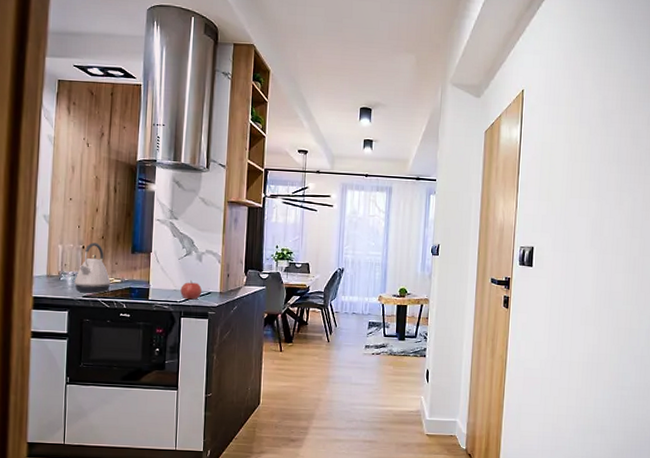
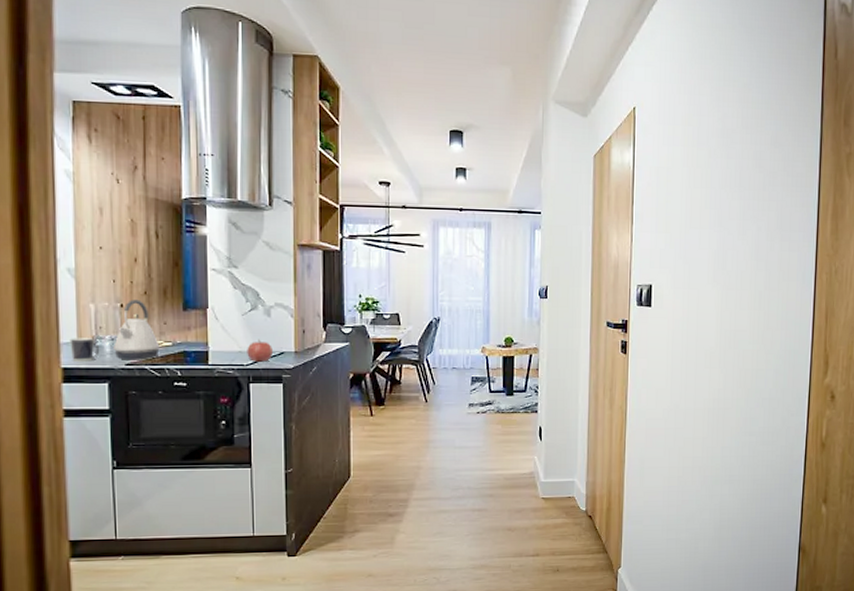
mug: none [40,272,64,293] -> present [69,338,100,362]

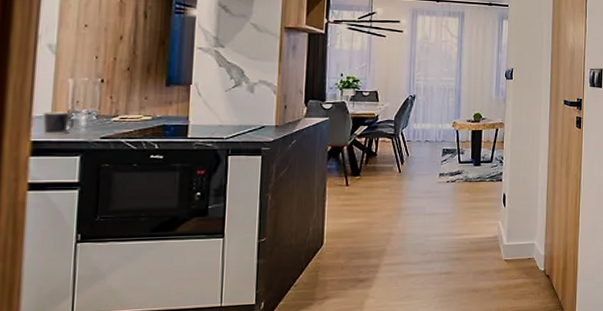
kettle: present [114,299,160,360] -> none [89,75,139,134]
fruit: present [247,339,272,362] -> none [227,114,254,135]

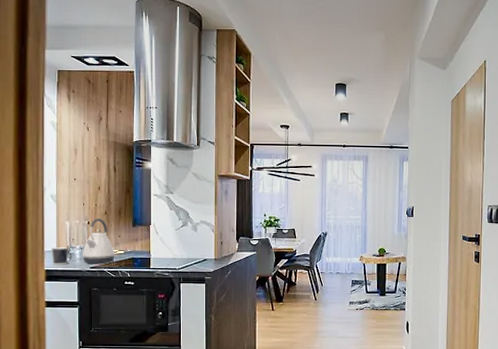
kettle: none [89,75,139,134] -> present [82,218,115,265]

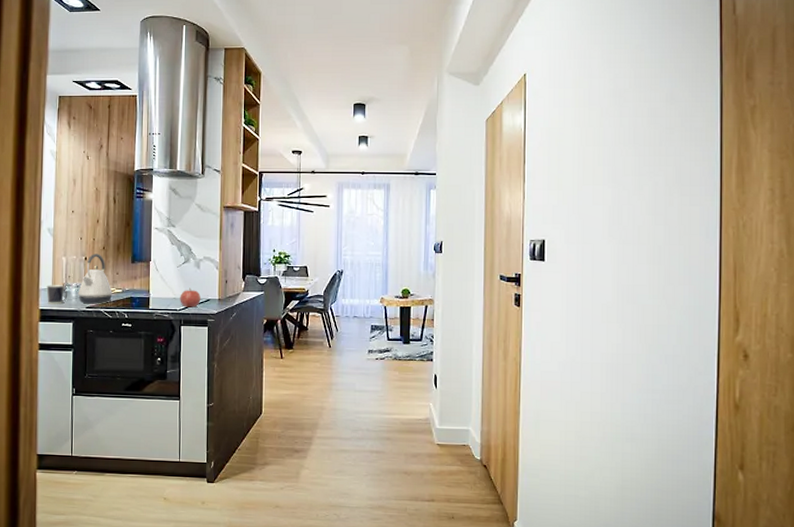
fruit: none [179,249,198,267] -> present [180,288,200,308]

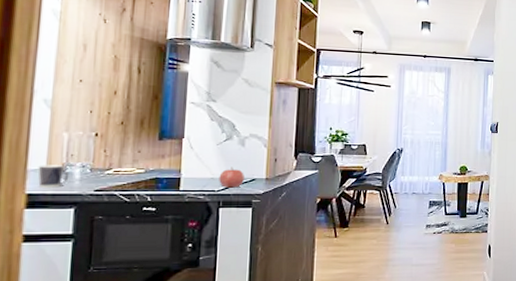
kettle: present [78,253,113,304] -> none [84,129,132,186]

